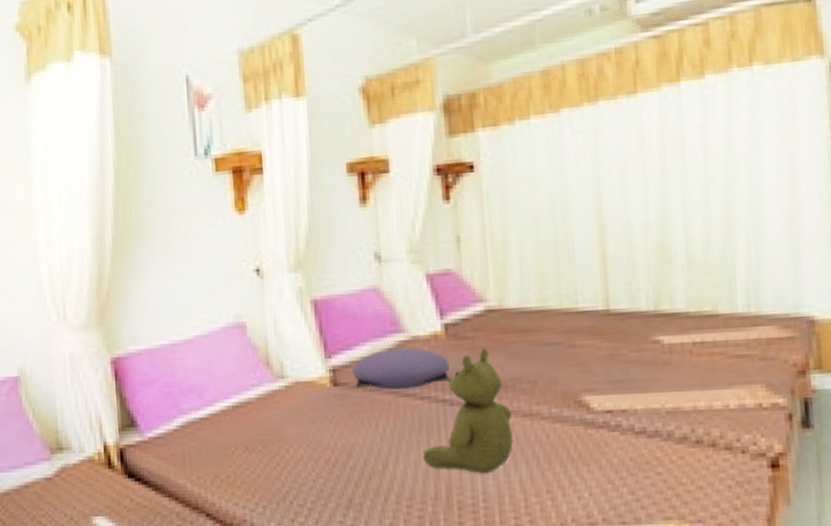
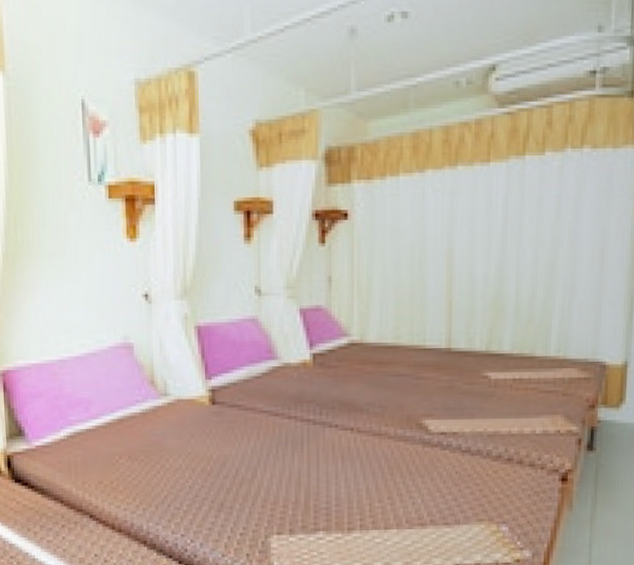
cushion: present [353,348,450,390] -> none [230,373,315,409]
stuffed bear: present [423,348,513,474] -> none [287,376,365,483]

